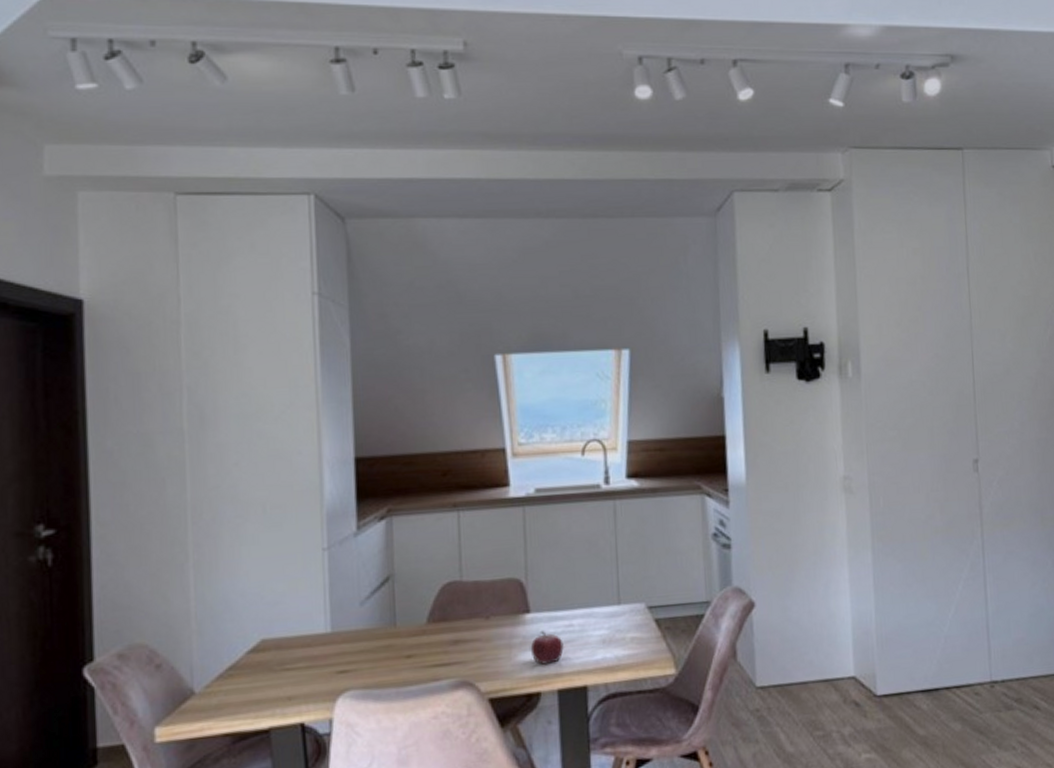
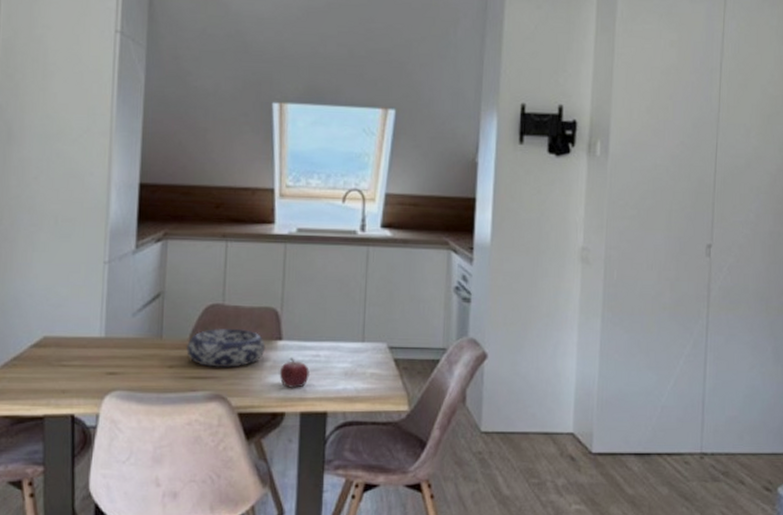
decorative bowl: none [424,605,513,652] -> present [186,328,266,368]

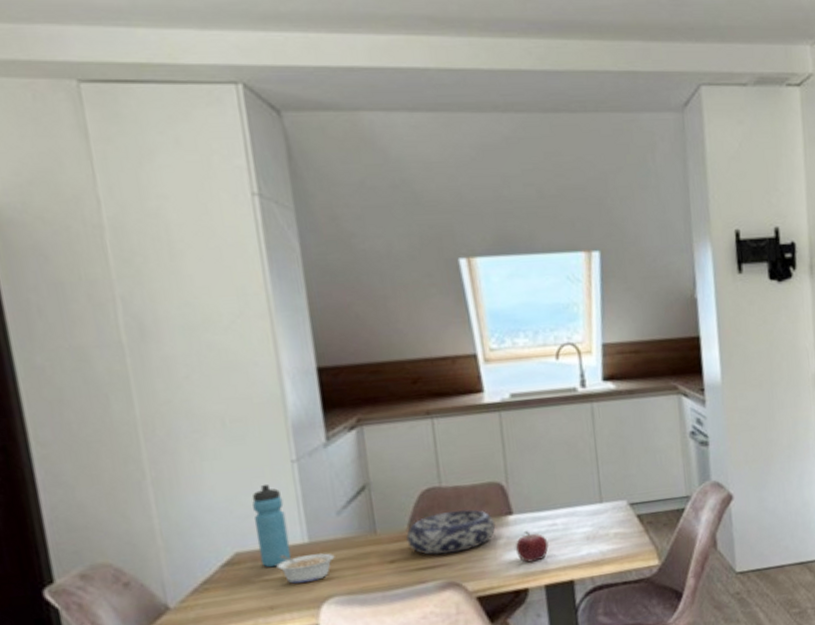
water bottle: none [62,279,91,355] -> present [252,483,292,568]
legume: none [74,344,124,374] -> present [276,553,335,584]

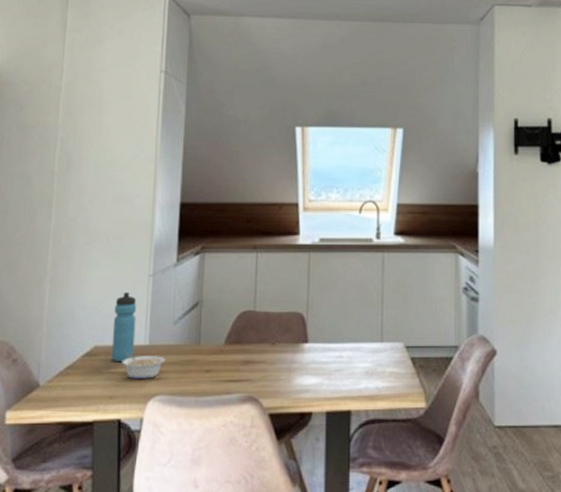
decorative bowl: present [406,509,496,555] -> none [222,332,293,371]
fruit: present [515,530,549,563] -> none [306,358,334,390]

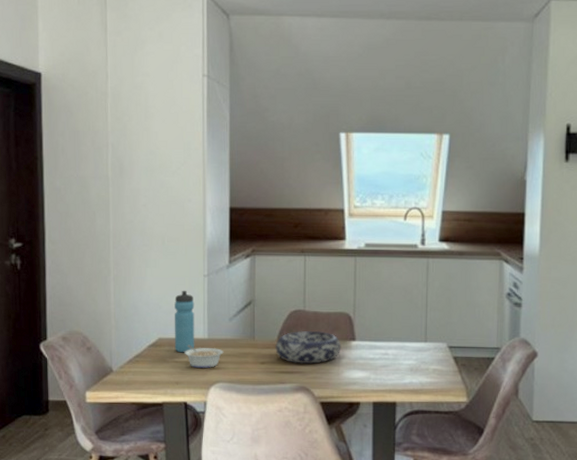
decorative bowl: none [222,332,293,371] -> present [275,330,341,365]

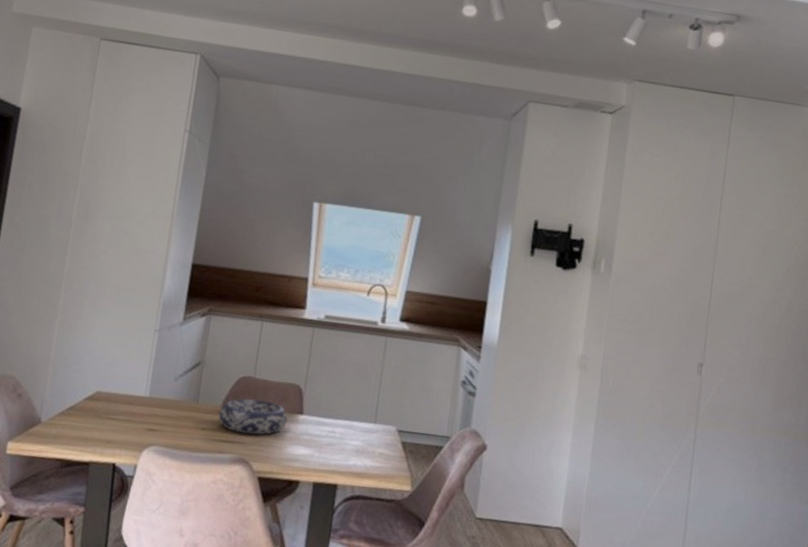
water bottle: present [174,290,195,353] -> none [111,343,141,410]
legume: present [184,344,224,369] -> none [121,401,164,429]

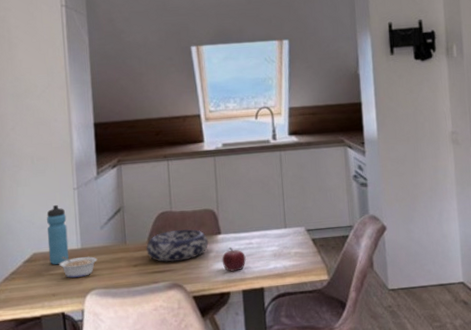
water bottle: none [111,343,141,410] -> present [47,204,69,265]
legume: none [121,401,164,429] -> present [59,256,98,278]
fruit: none [297,430,325,460] -> present [222,246,246,273]

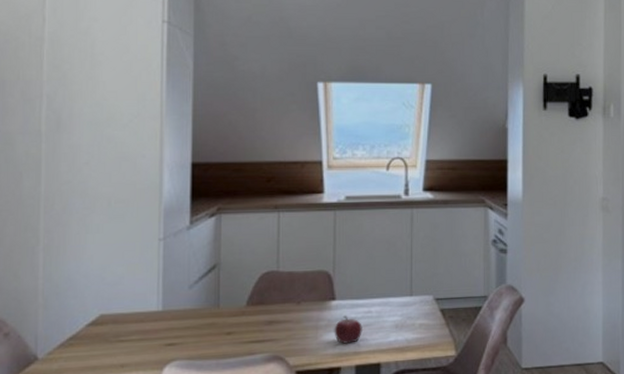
water bottle: present [47,204,69,265] -> none [120,257,147,330]
legume: present [59,256,98,278] -> none [132,319,182,347]
decorative bowl: present [146,228,209,262] -> none [244,292,320,331]

